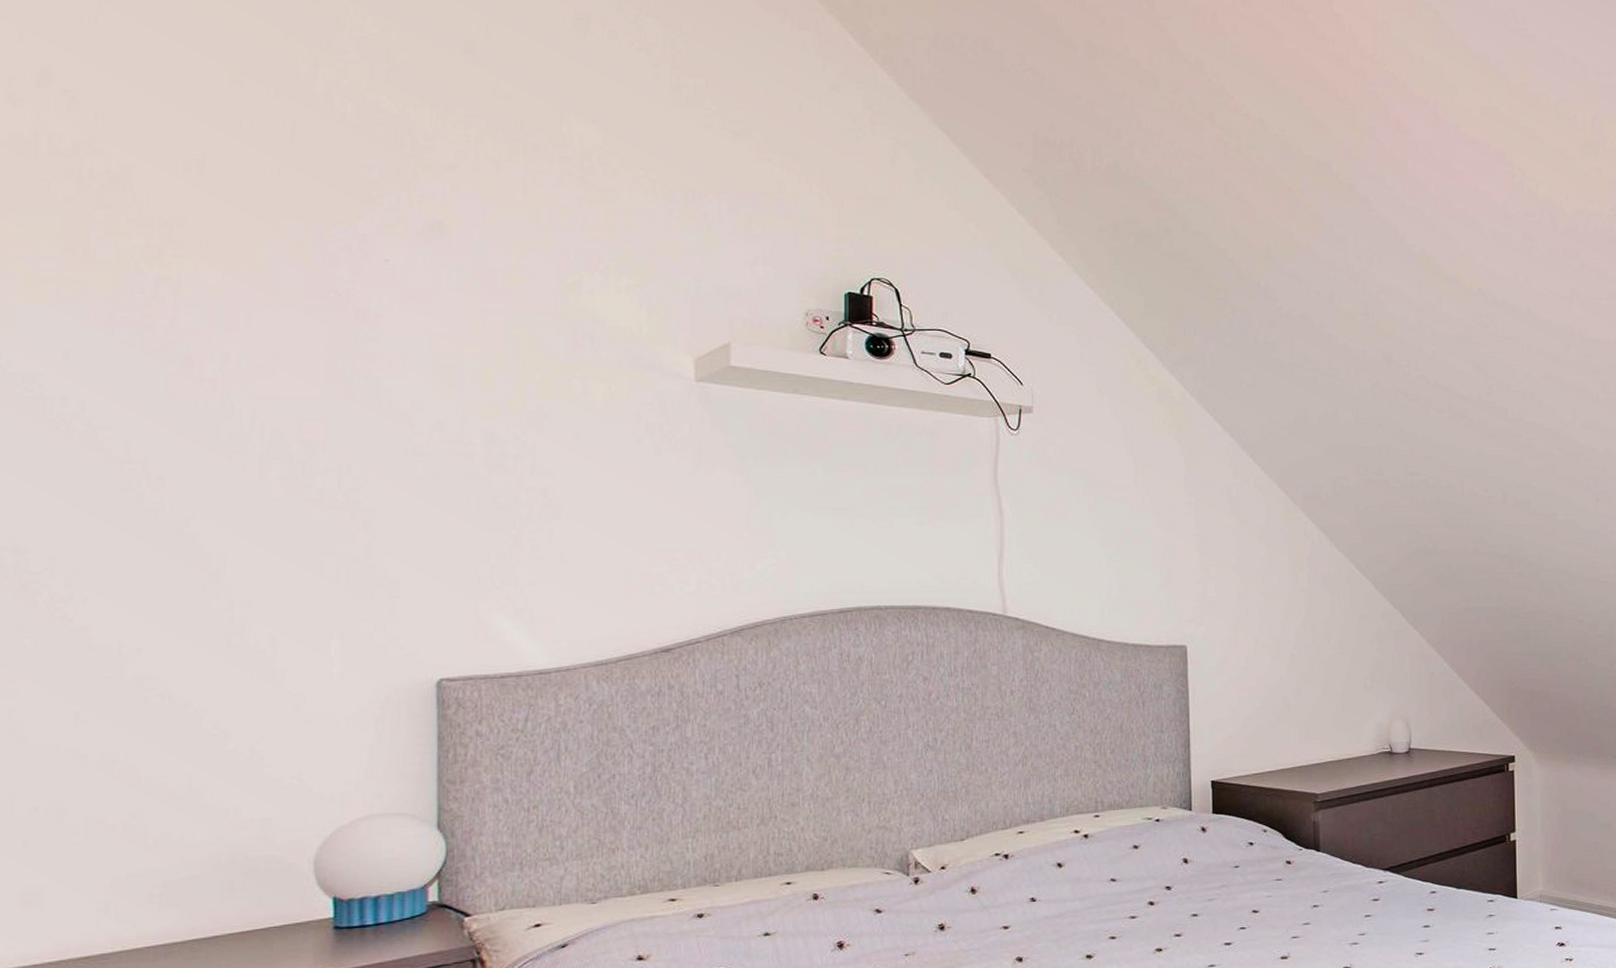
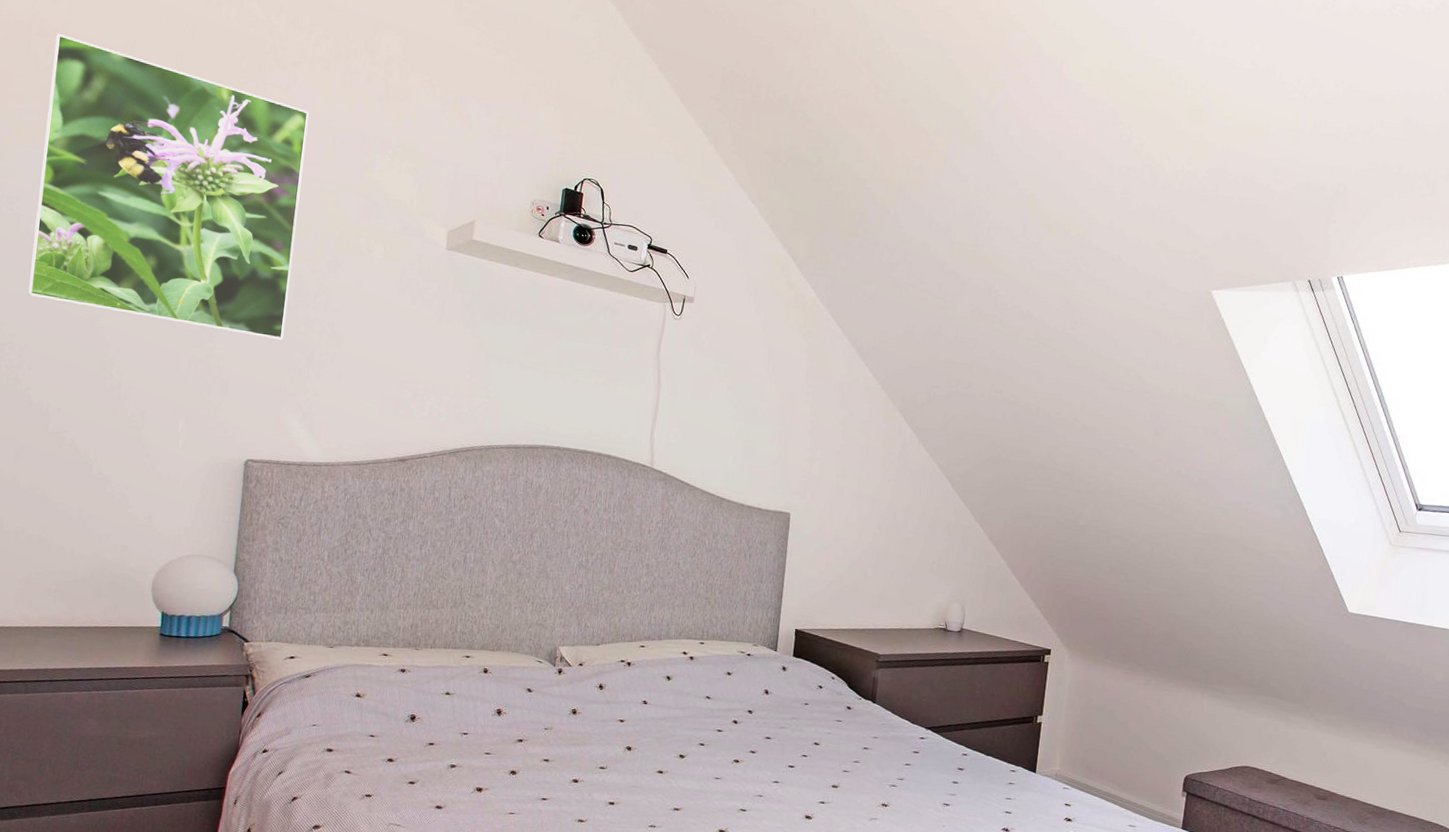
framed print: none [71,150,480,520] -> present [28,33,309,341]

